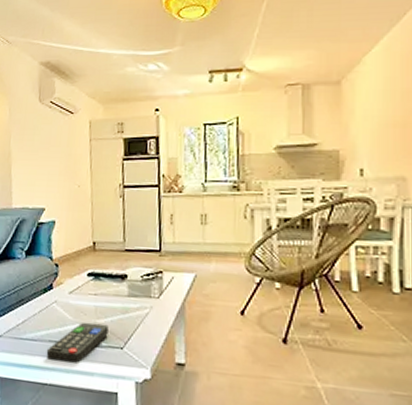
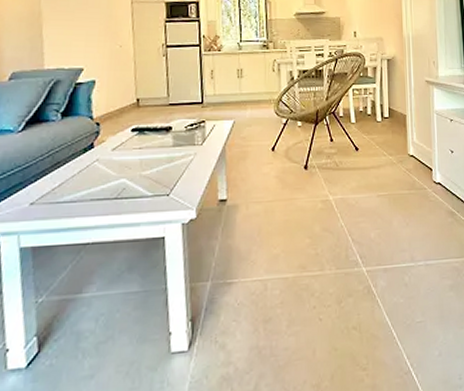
remote control: present [46,322,109,365] -> none [87,175,154,220]

